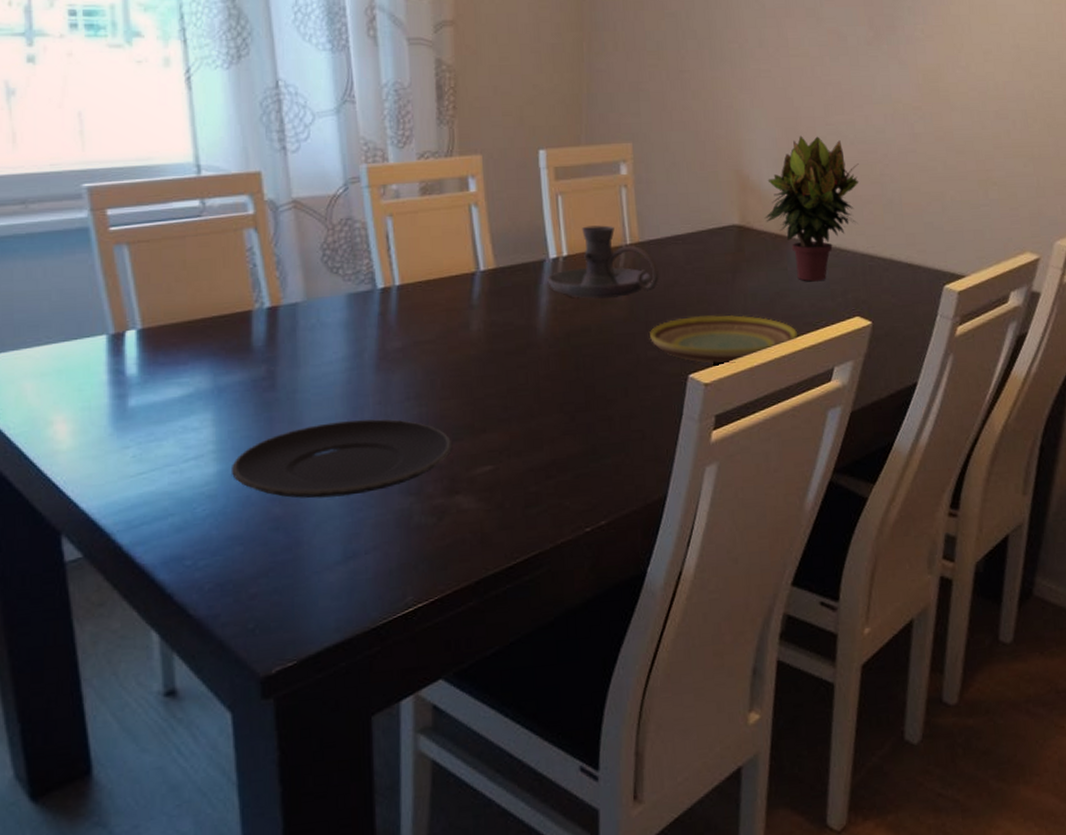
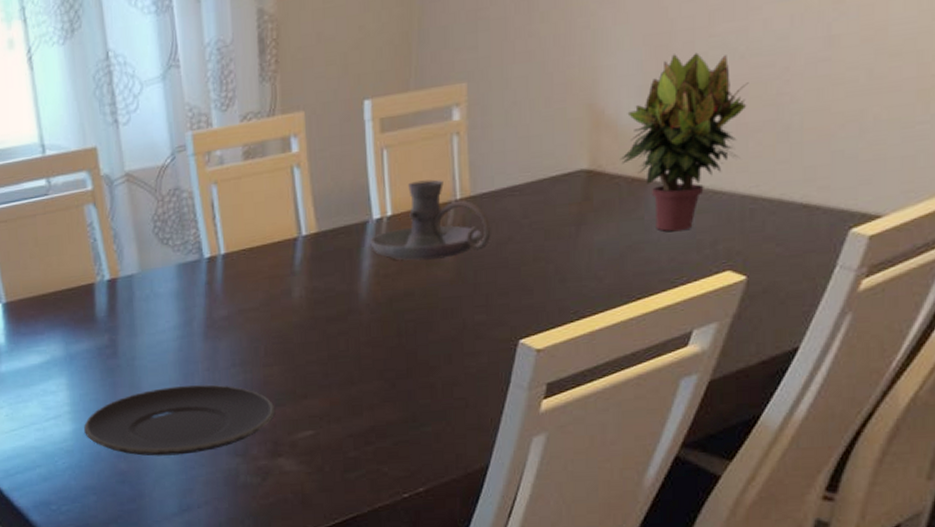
plate: present [650,315,798,364] -> none [478,274,650,329]

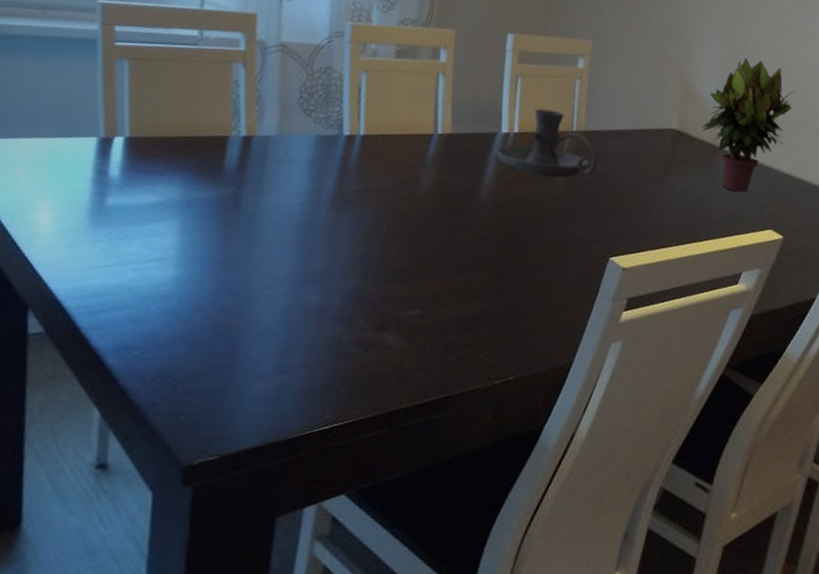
plate: present [84,384,276,456] -> none [187,248,388,317]

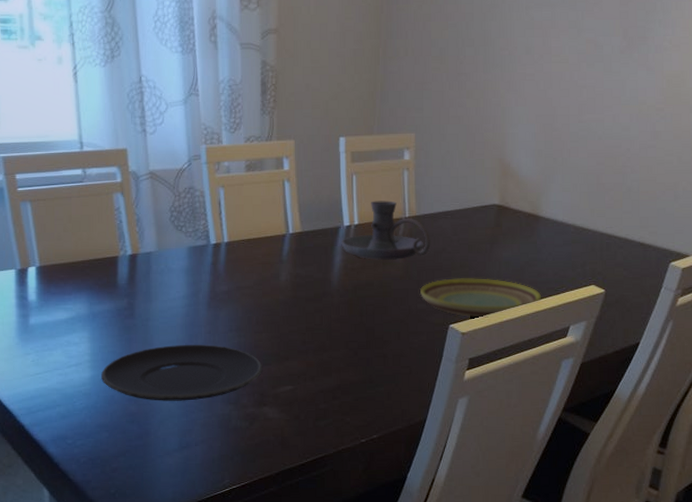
plate: none [187,248,388,317] -> present [101,345,263,401]
plate: none [580,205,714,254] -> present [420,278,541,318]
potted plant: present [701,58,795,192] -> none [520,131,605,254]

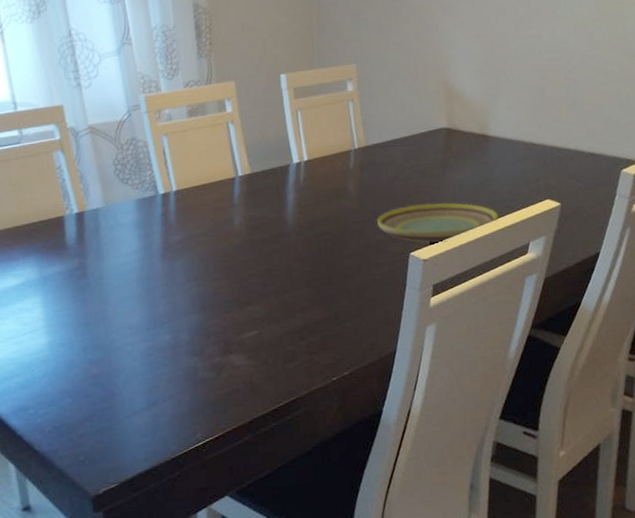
plate: present [101,345,263,401] -> none [58,297,225,361]
candle holder: present [341,200,431,260] -> none [292,133,383,195]

